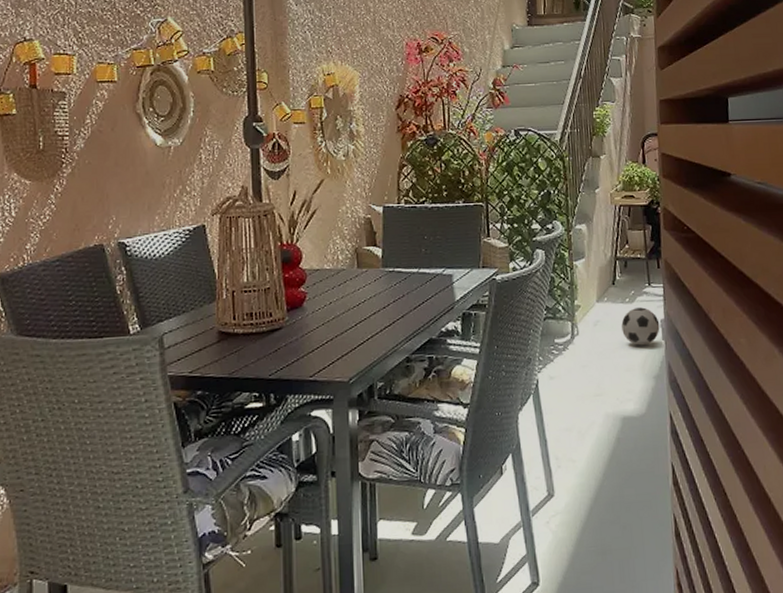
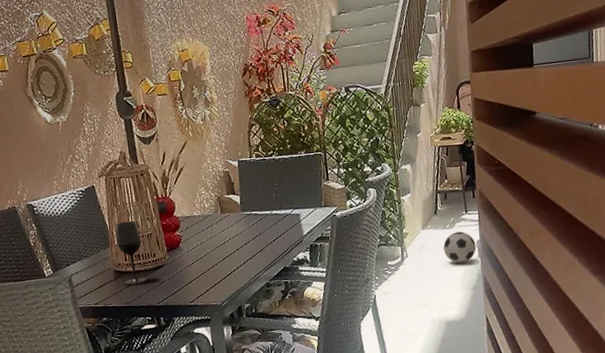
wine glass: none [225,270,258,351] -> present [115,220,147,286]

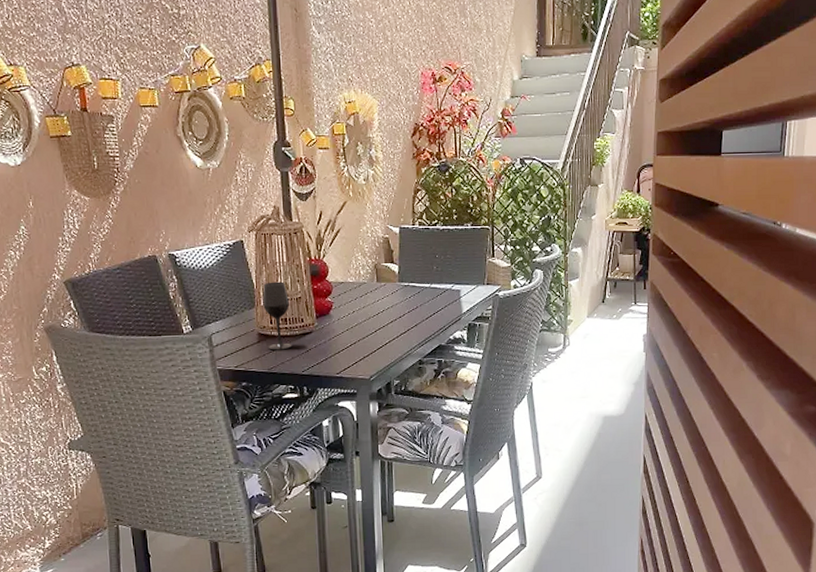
soccer ball: present [443,231,476,264] -> none [608,323,642,357]

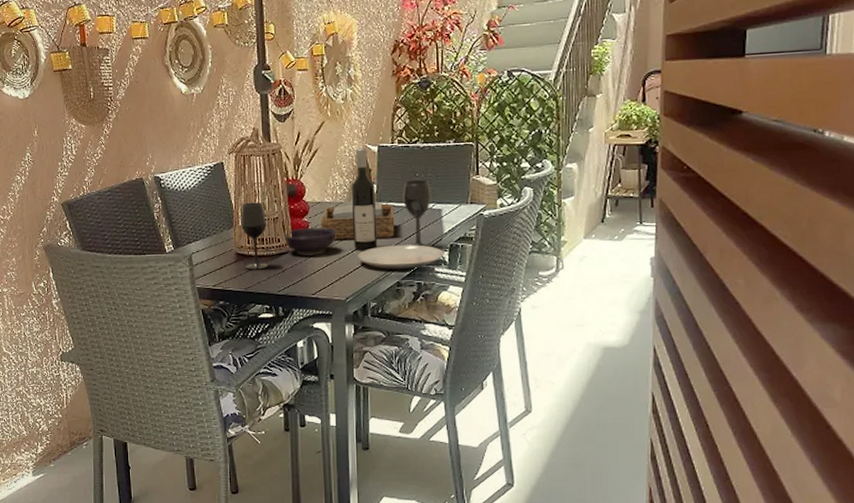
bowl: none [307,307,360,335] -> present [283,227,336,255]
napkin holder: none [344,284,417,319] -> present [321,203,395,240]
bottle: none [373,229,400,331] -> present [351,148,378,251]
plate: none [381,324,463,348] -> present [358,245,444,269]
wine glass: none [424,262,452,327] -> present [403,180,433,248]

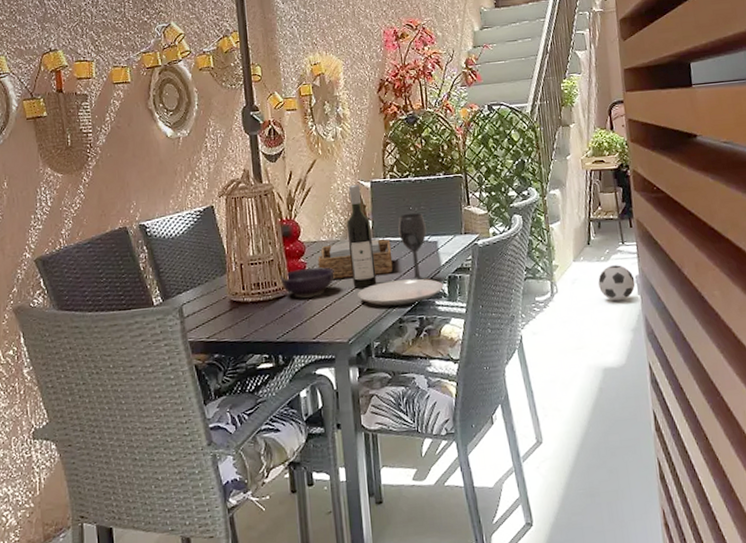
wine glass: present [241,202,269,270] -> none [234,245,266,318]
soccer ball: none [609,245,649,282] -> present [598,265,635,301]

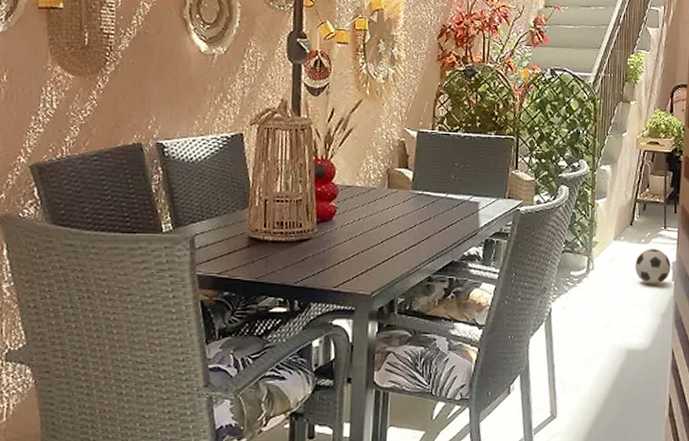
bowl: present [280,267,335,298] -> none [306,213,366,244]
napkin holder: present [318,239,394,279] -> none [350,191,430,229]
bottle: present [346,184,377,289] -> none [384,131,412,242]
plate: present [357,278,444,306] -> none [388,237,479,263]
wine glass: present [398,213,431,281] -> none [440,170,469,242]

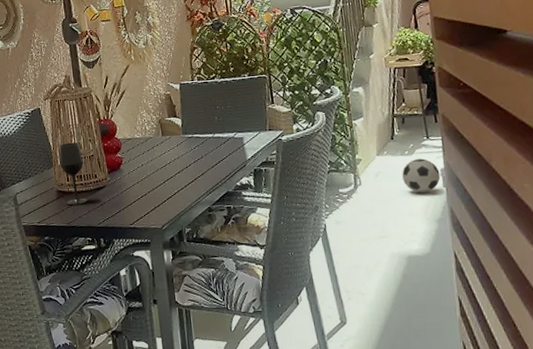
wine glass: none [258,180,288,257] -> present [59,142,88,206]

